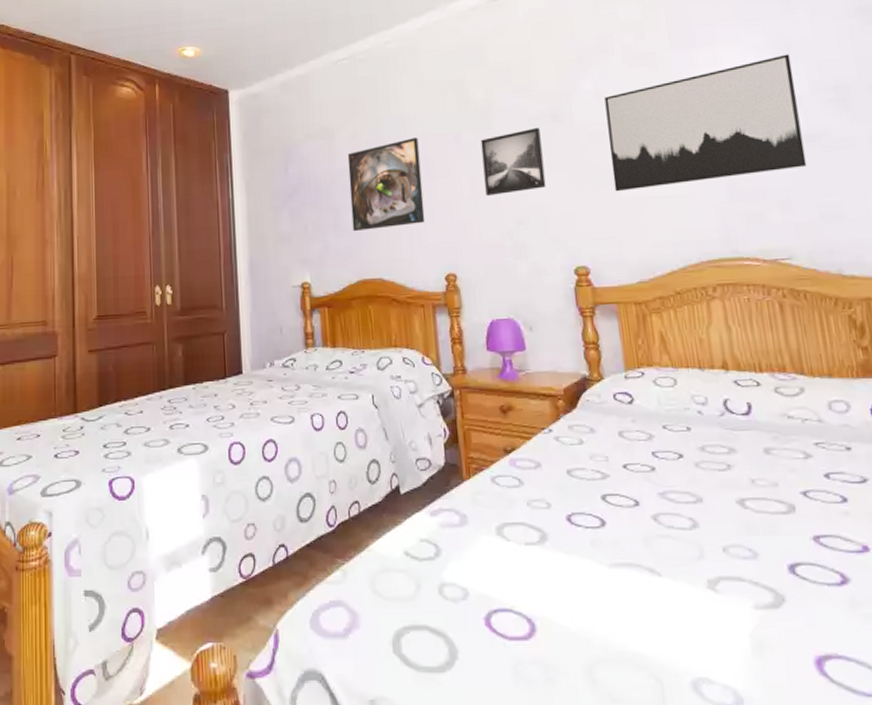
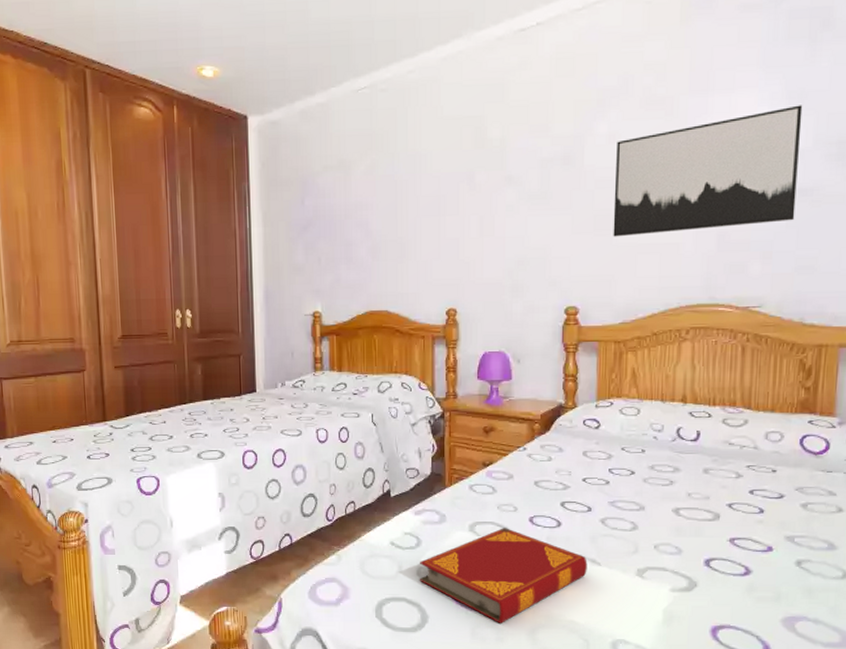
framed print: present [347,137,425,232] -> none [362,174,432,266]
hardback book: none [441,530,646,658] -> present [420,528,587,623]
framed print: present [480,128,546,197] -> none [492,170,550,237]

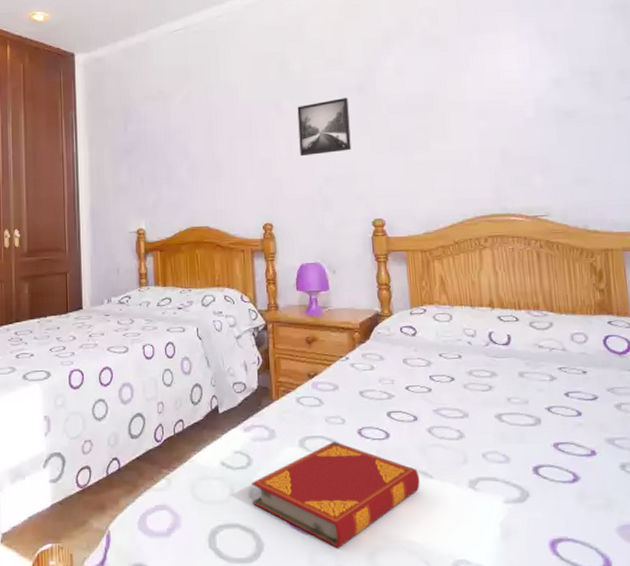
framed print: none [492,170,550,237] -> present [297,98,352,157]
wall art: present [613,105,803,237] -> none [403,42,565,156]

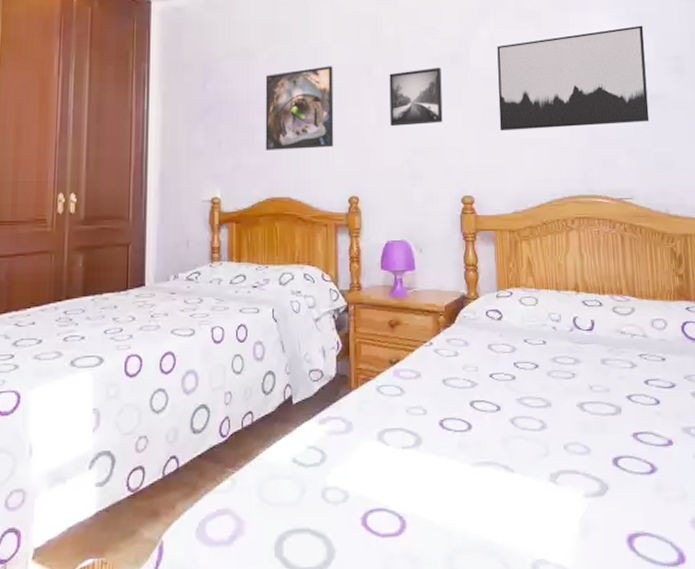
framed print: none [180,102,247,185] -> present [265,66,334,151]
hardback book: present [252,442,420,548] -> none [325,434,501,552]
wall art: none [403,42,565,156] -> present [497,25,649,131]

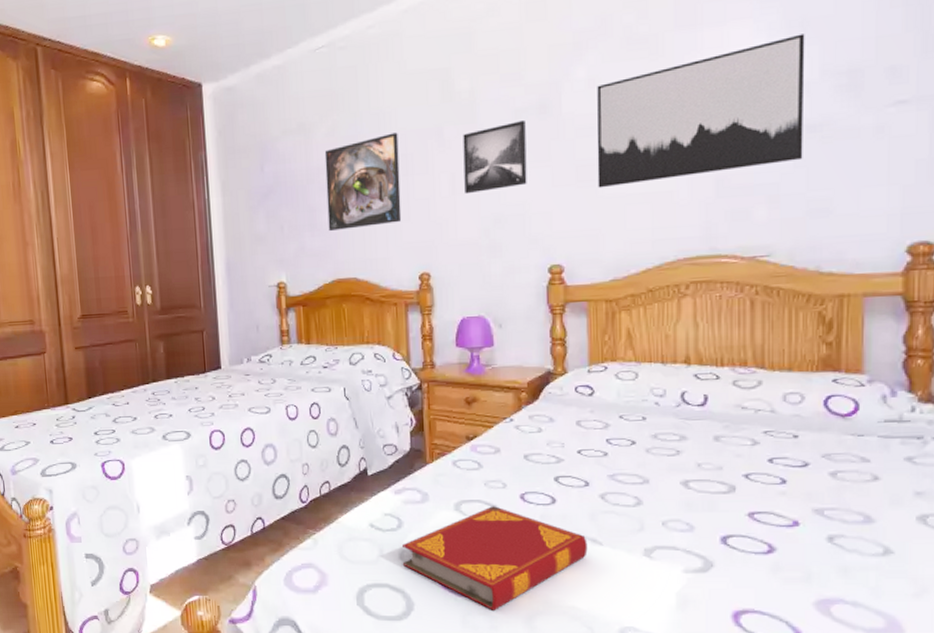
hardback book: none [325,434,501,552] -> present [402,506,588,610]

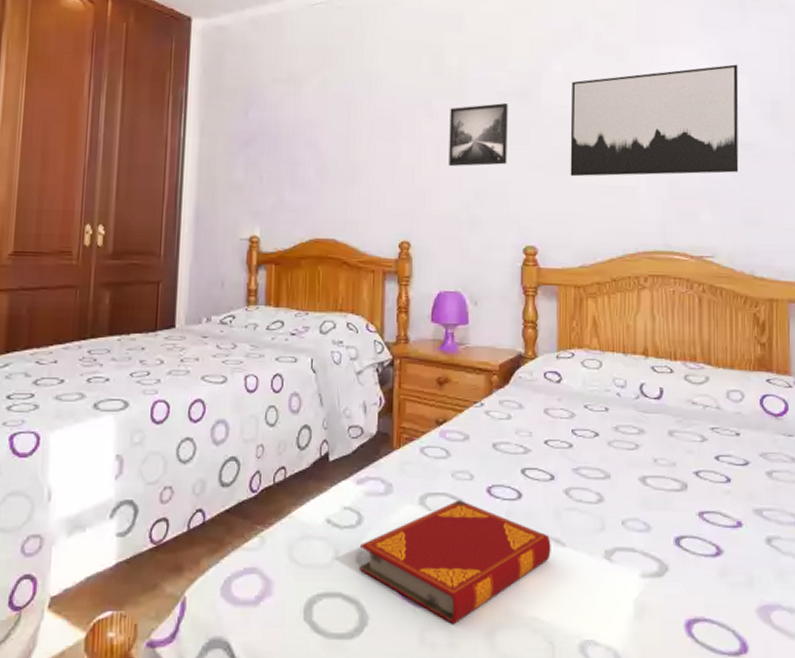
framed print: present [324,132,402,232] -> none [310,97,388,188]

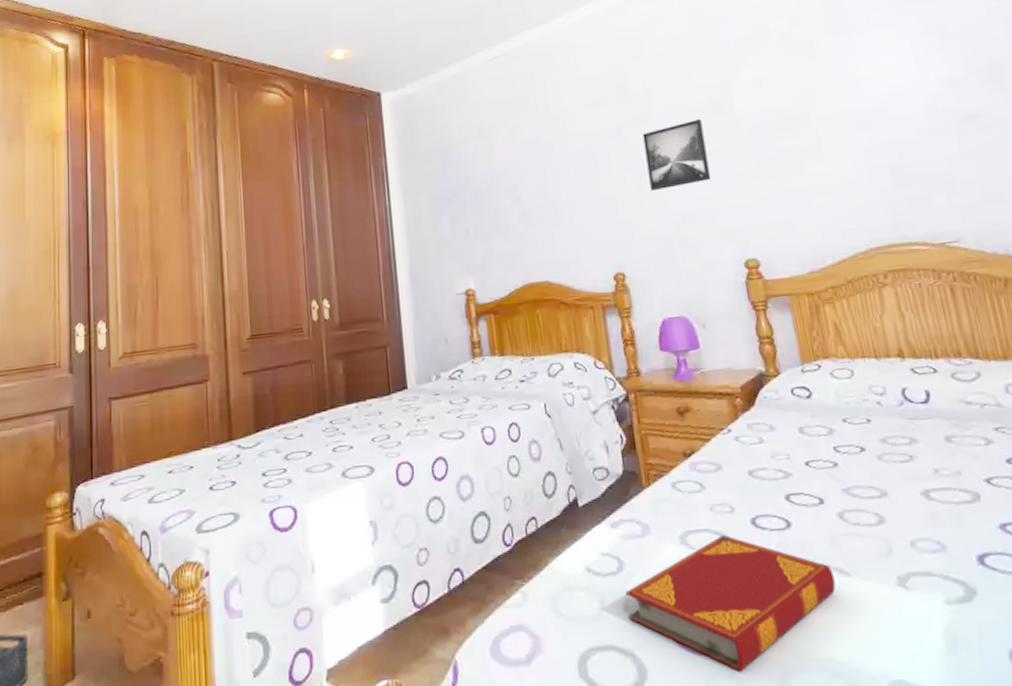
wall art: present [570,64,739,177] -> none [764,36,968,181]

